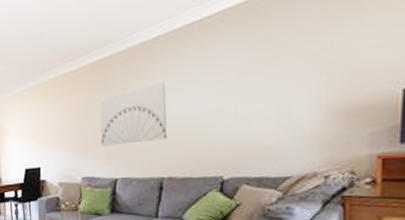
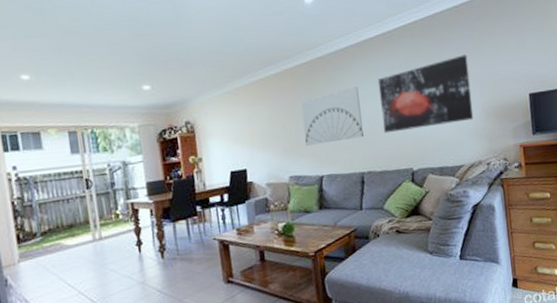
wall art: none [189,39,314,136] -> present [377,54,474,134]

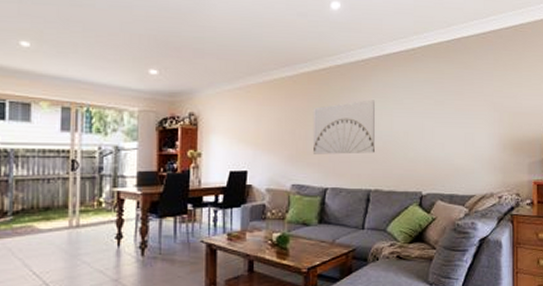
wall art: present [377,54,474,134] -> none [396,82,490,152]

